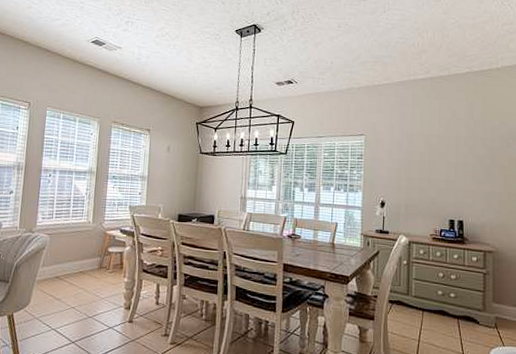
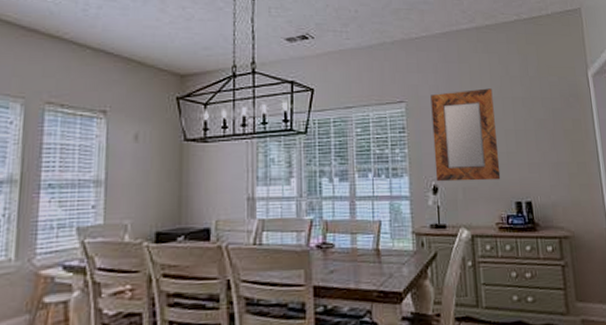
home mirror: none [384,128,439,202] -> present [430,88,501,182]

